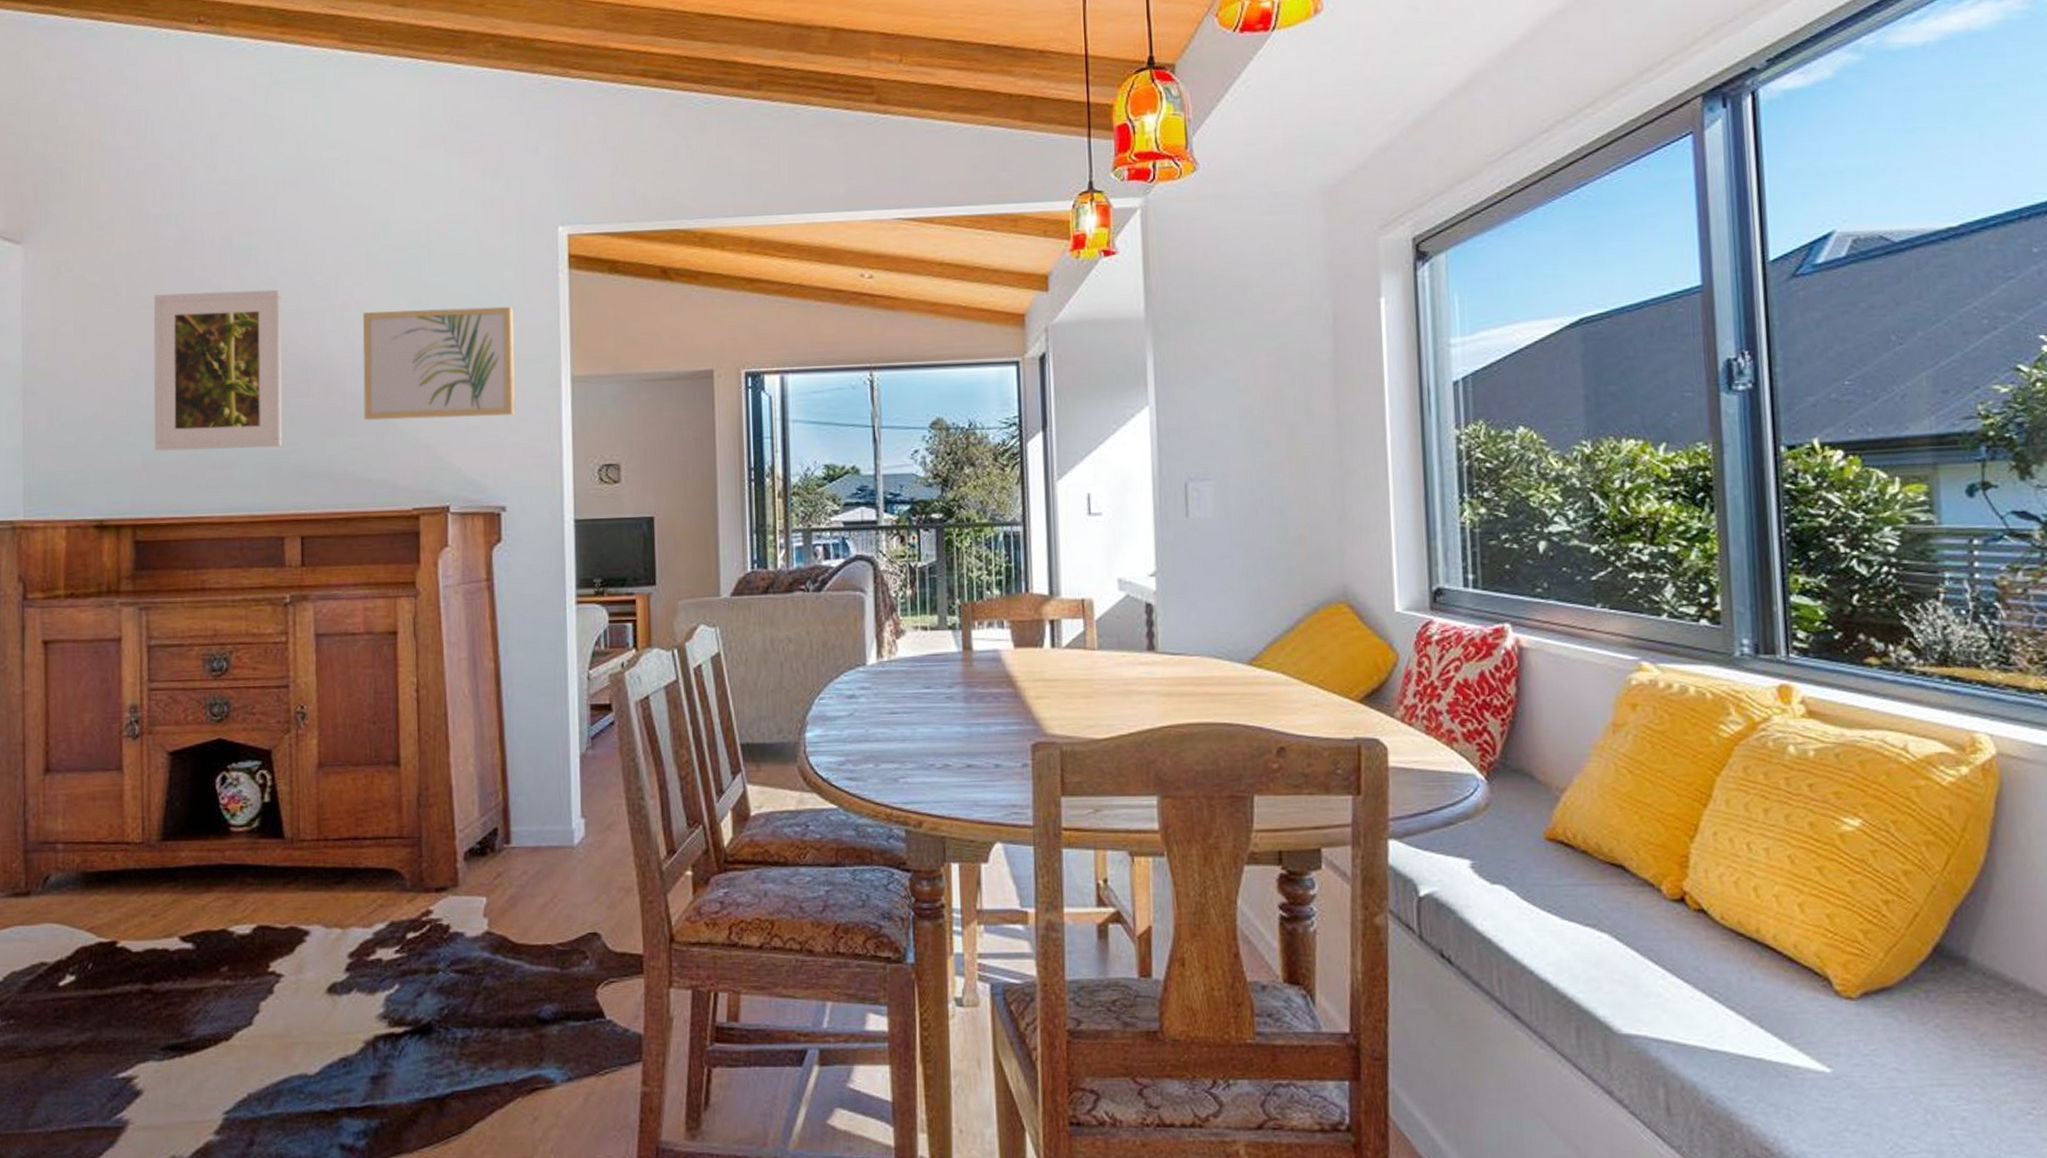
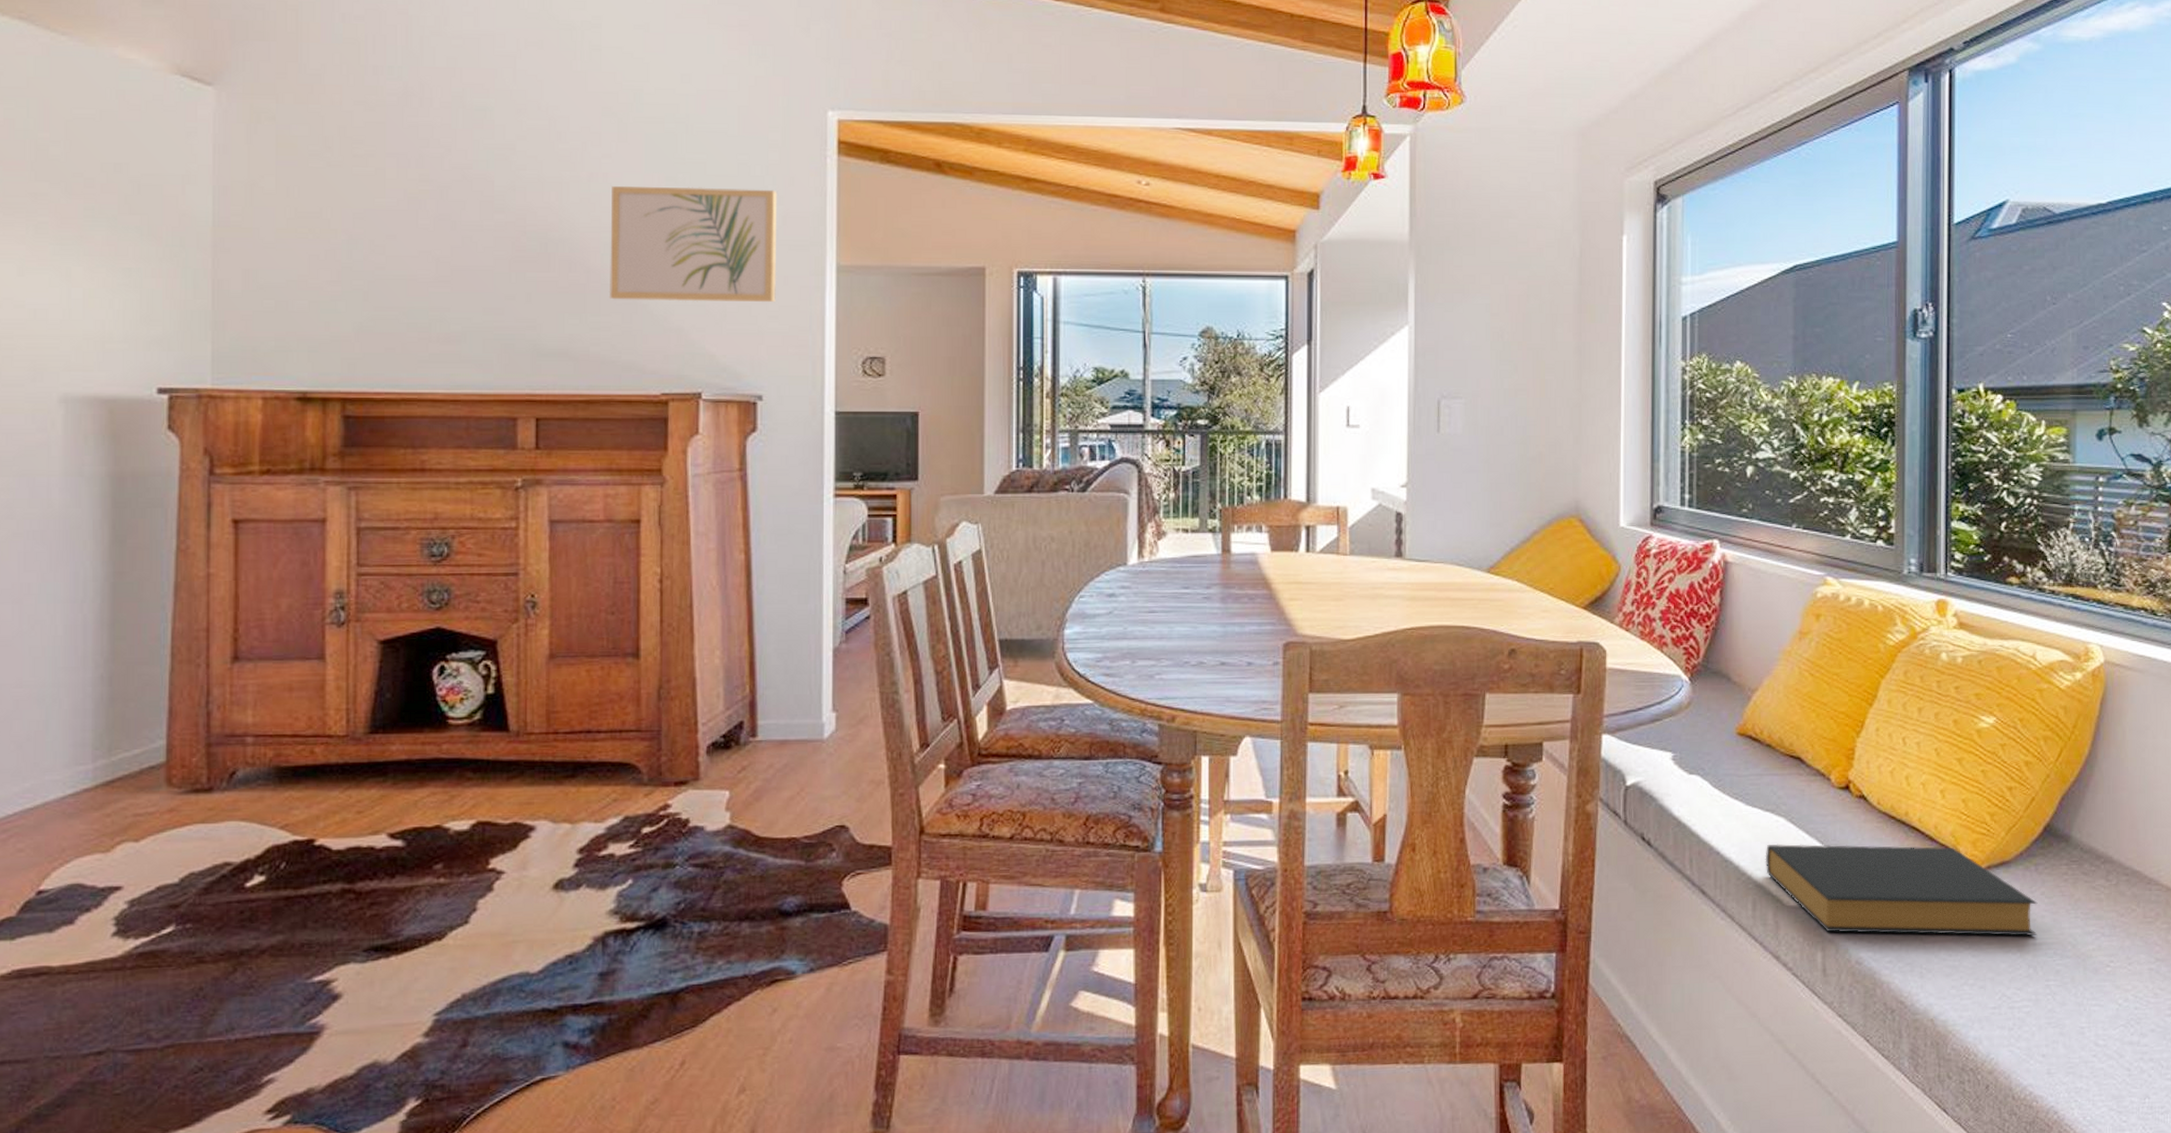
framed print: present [153,289,283,451] -> none [369,152,520,323]
hardback book: none [1587,963,1934,1076] -> present [1765,843,2038,937]

